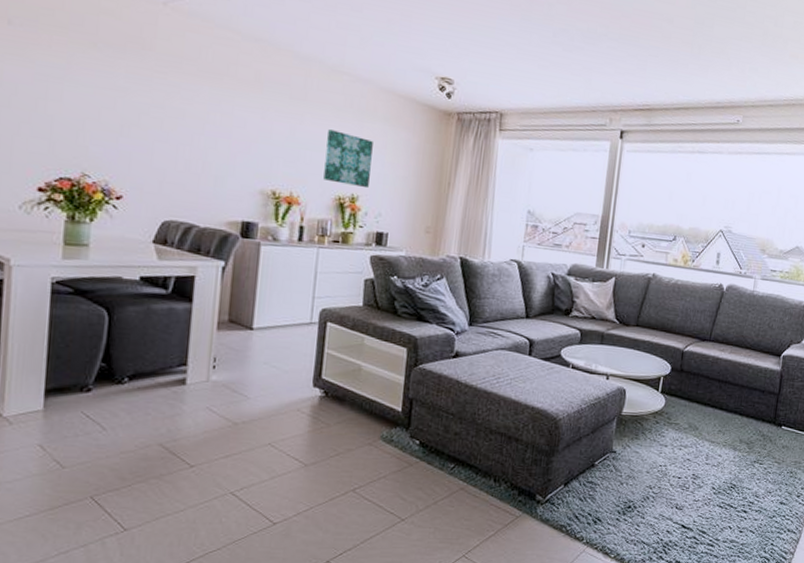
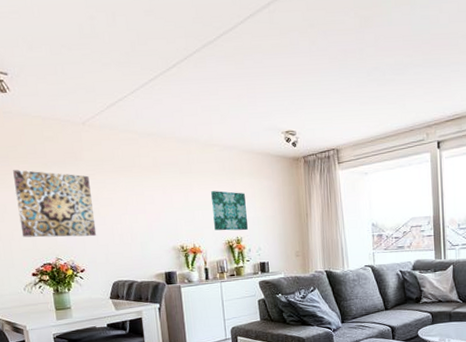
wall art: none [34,40,157,155] -> present [13,170,97,238]

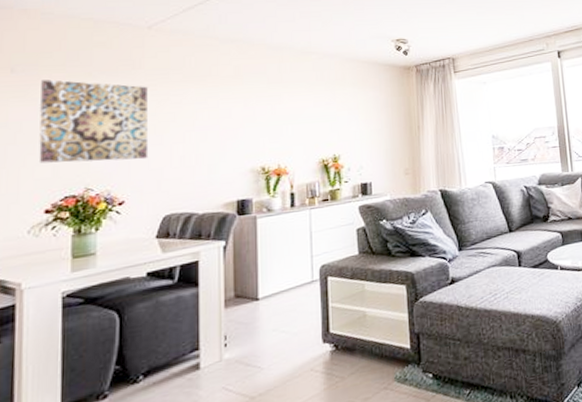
wall art: present [211,191,248,231] -> none [305,102,348,148]

